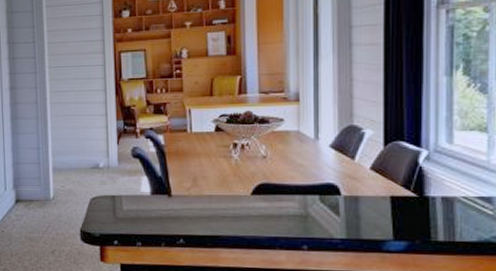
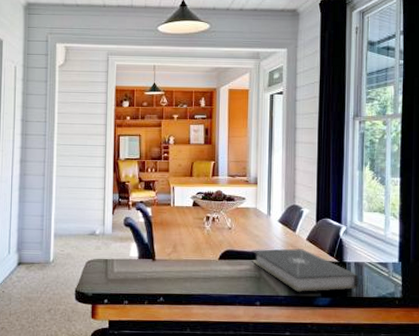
book: none [294,179,448,235] -> present [251,248,359,293]

